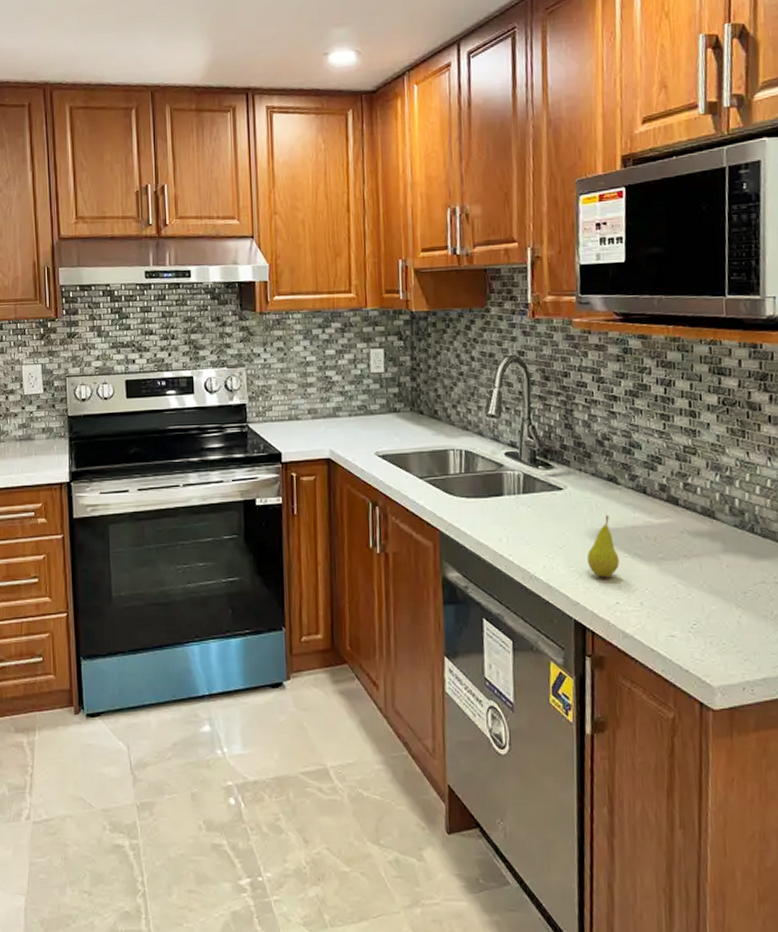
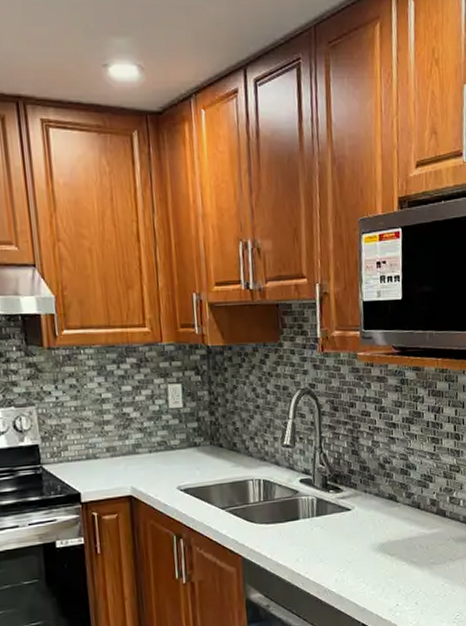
fruit: present [586,514,620,578] -> none [372,529,399,585]

